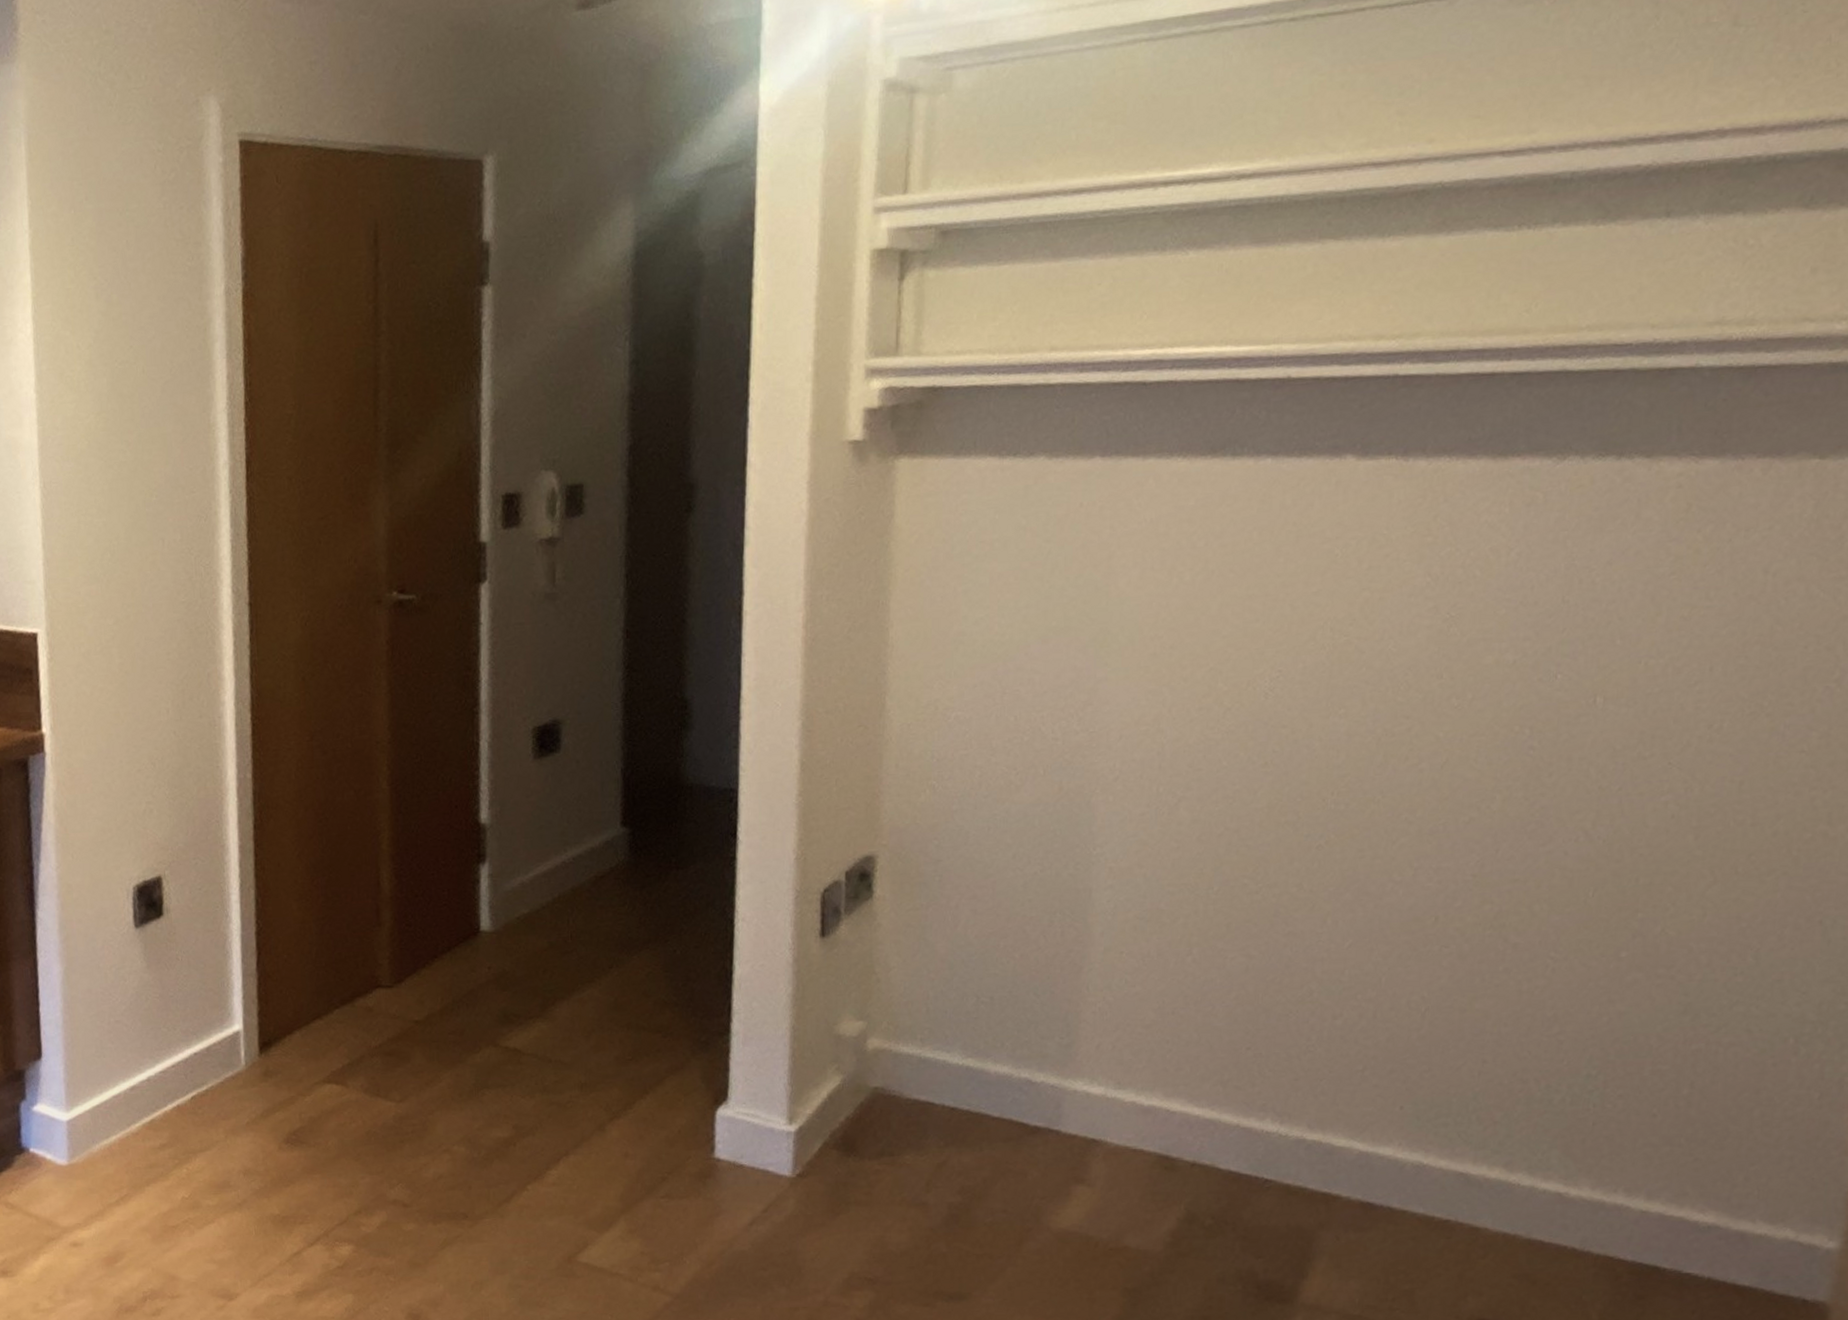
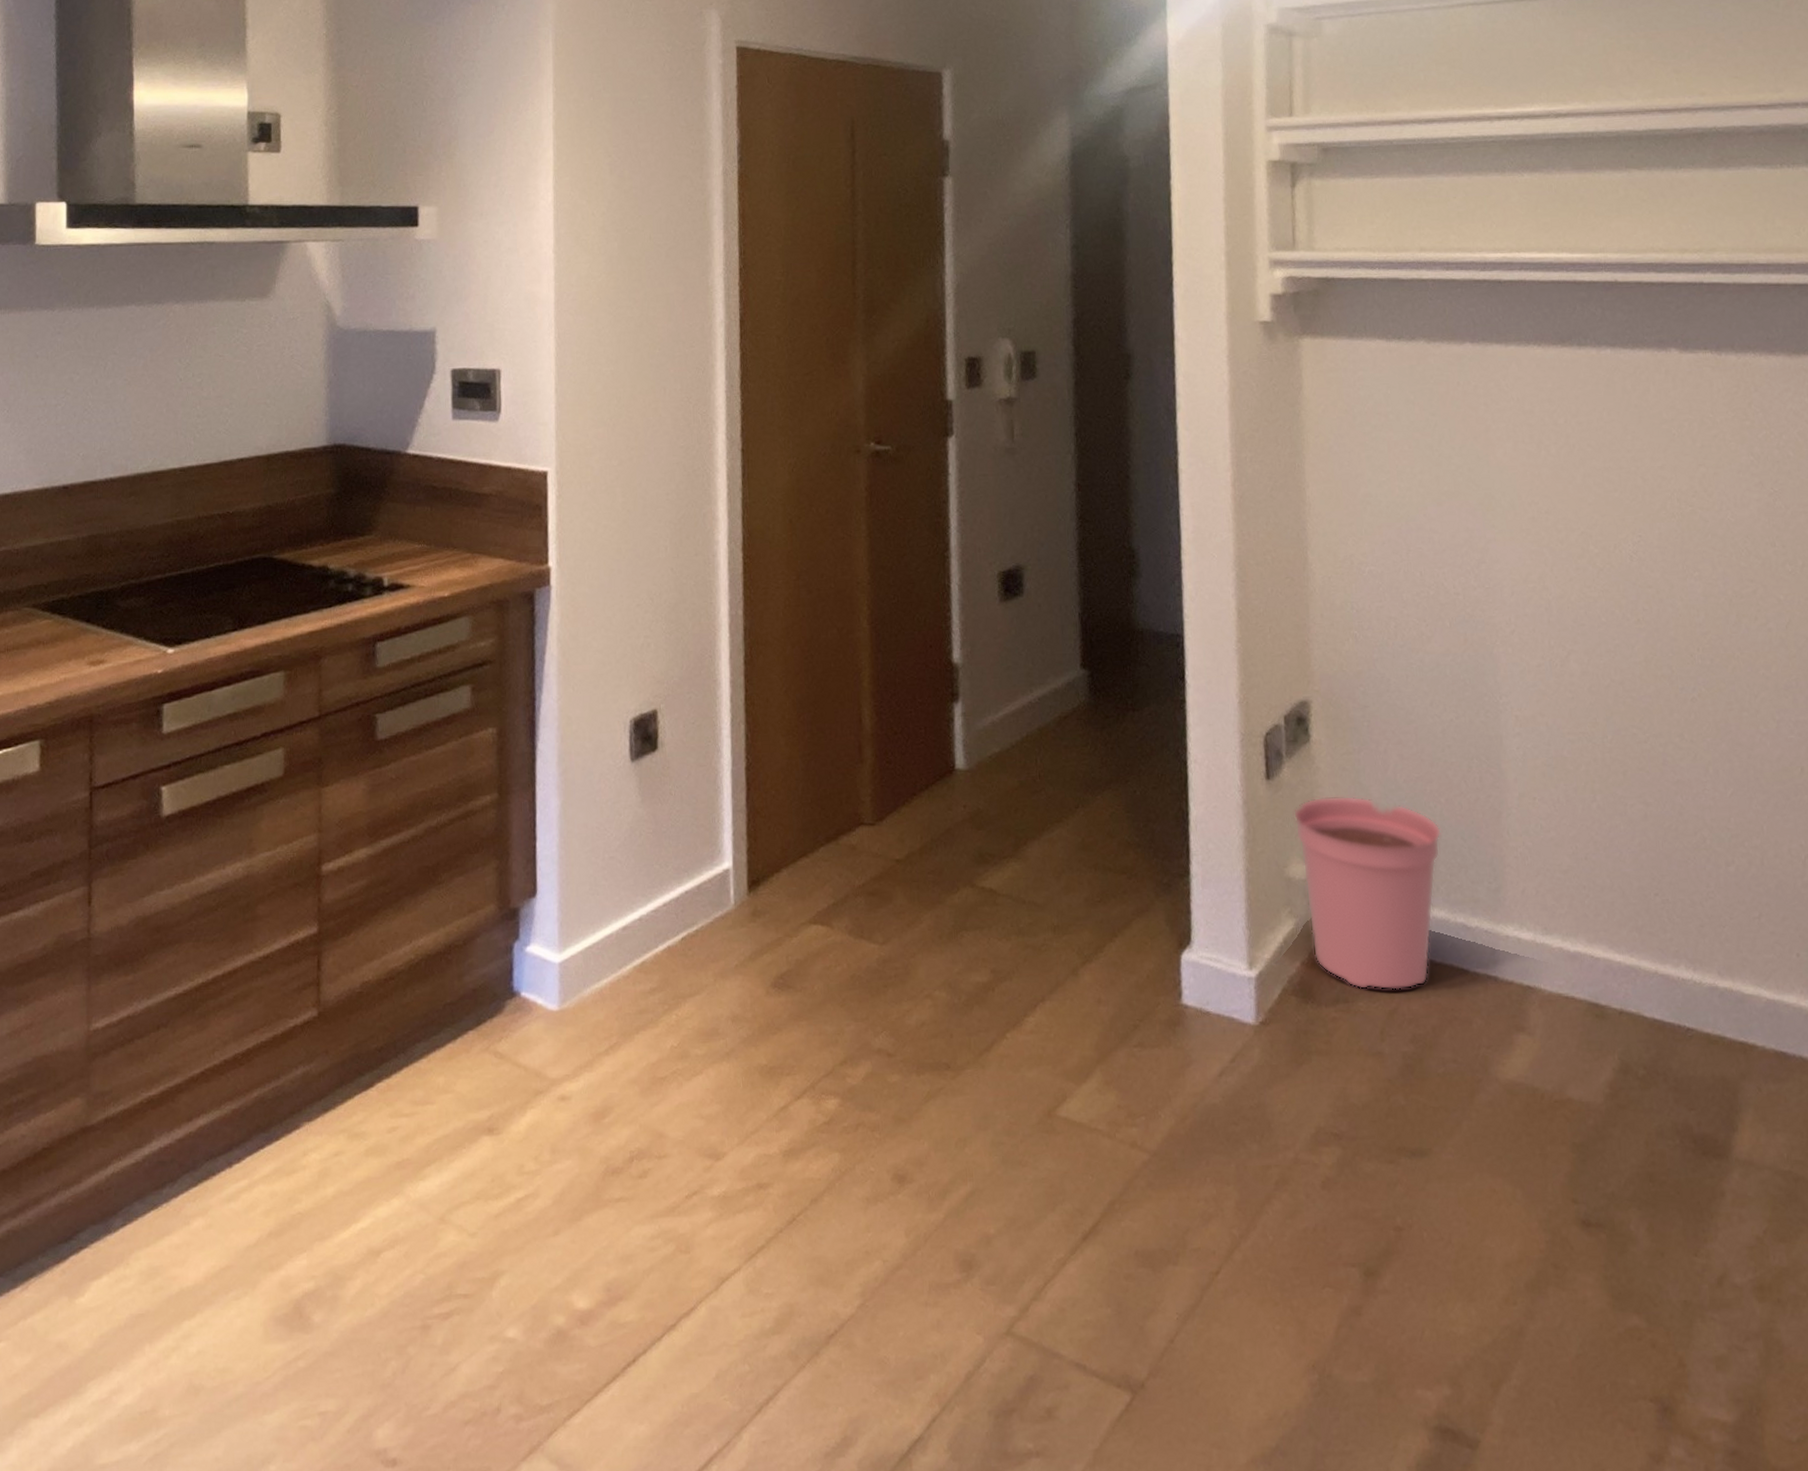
plant pot: none [848,952,1012,1144] -> present [1293,795,1441,990]

